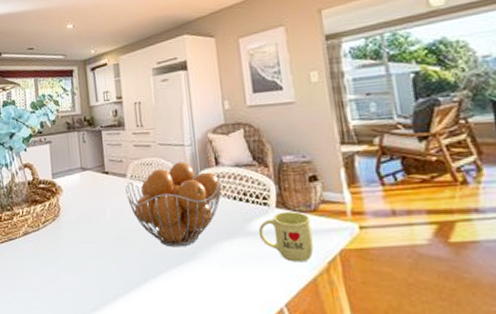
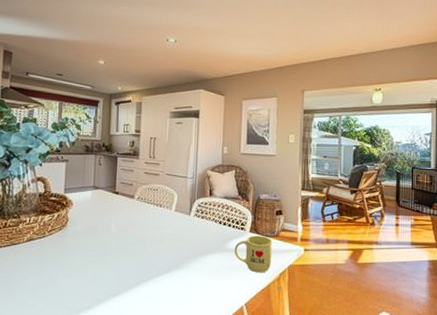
fruit basket: present [125,162,222,248] -> none [131,190,213,258]

